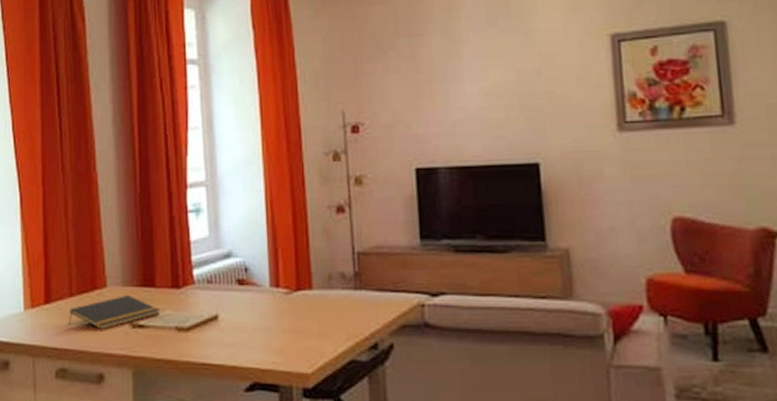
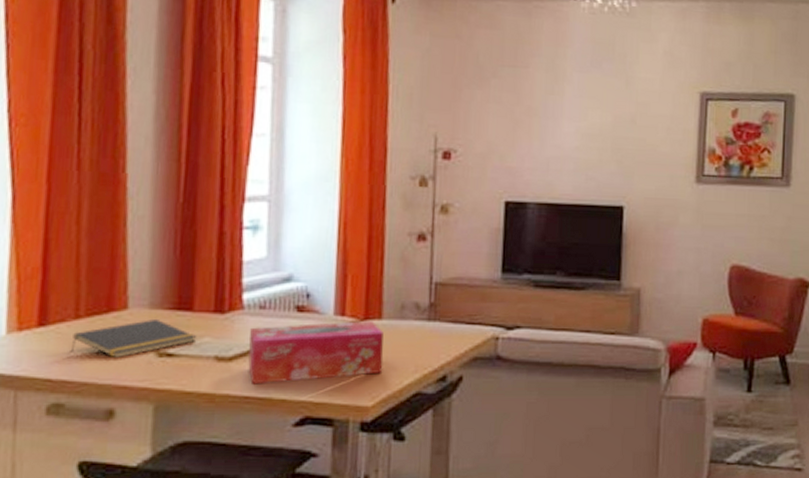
tissue box: none [202,292,318,352] -> present [248,321,384,385]

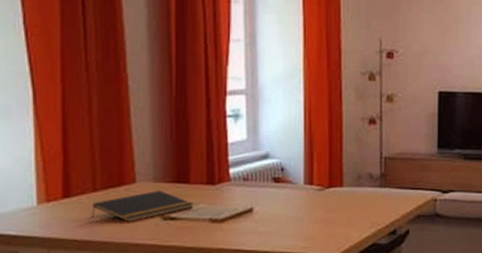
tissue box: present [248,321,384,385] -> none [237,189,346,240]

